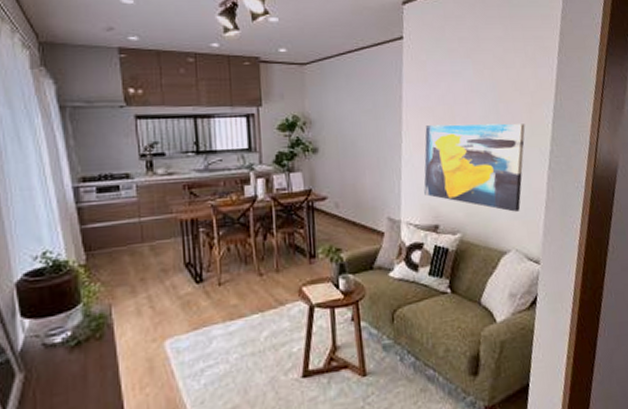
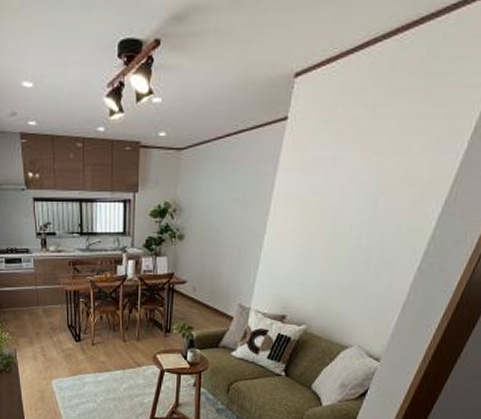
wall art: present [424,123,525,212] -> none [278,217,404,310]

